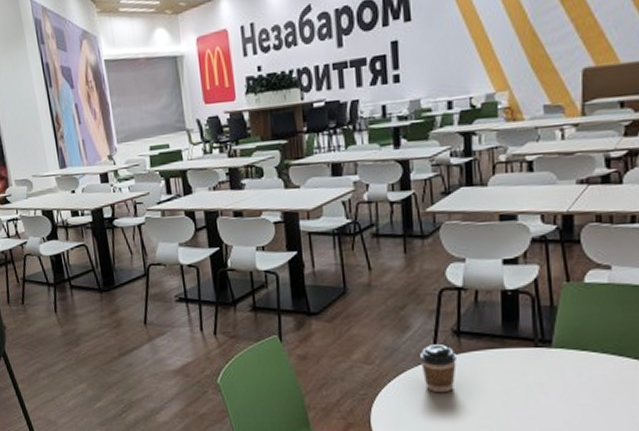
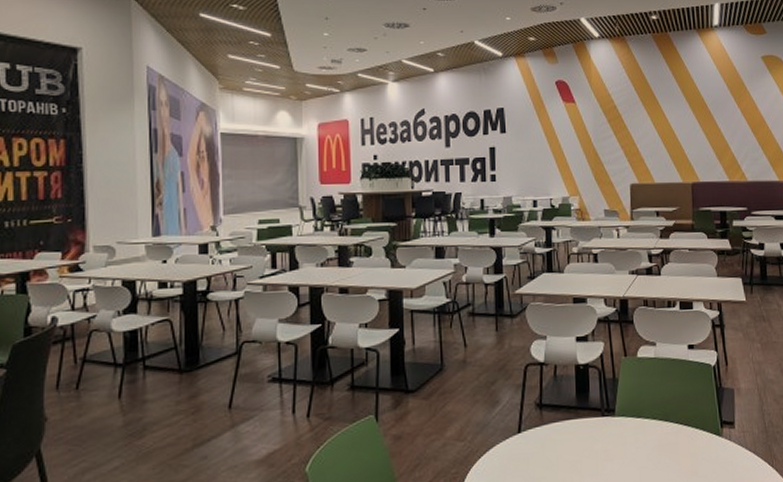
coffee cup: present [420,344,457,393] -> none [508,417,539,467]

